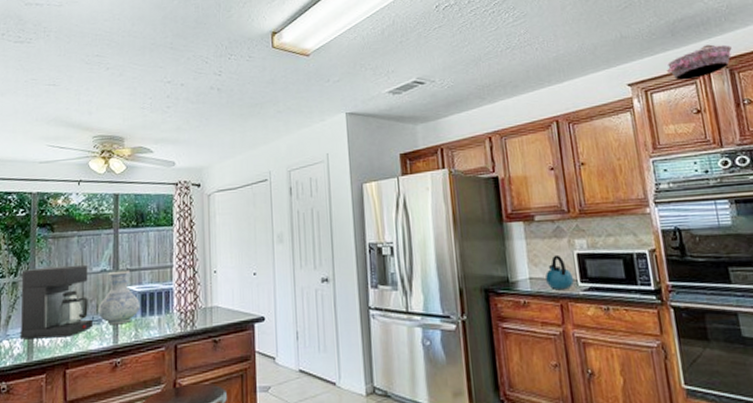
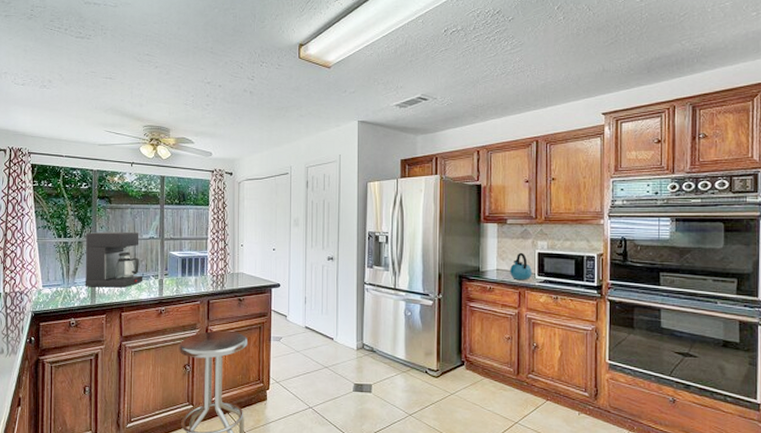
vase: present [98,270,140,325] -> none [147,239,180,281]
decorative basket: present [667,44,732,81] -> none [638,82,698,113]

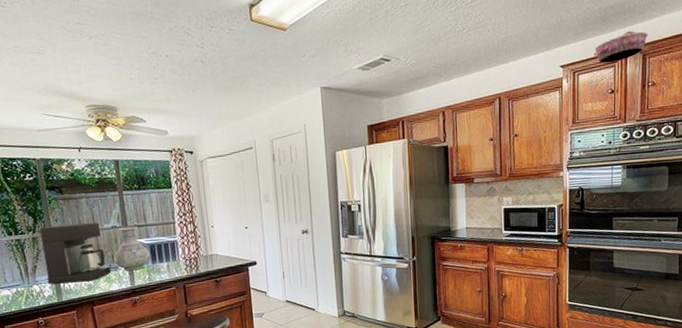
vase: none [147,239,180,281] -> present [114,226,150,271]
kettle: present [509,252,533,281] -> none [478,209,500,237]
decorative basket: none [638,82,698,113] -> present [594,31,648,64]

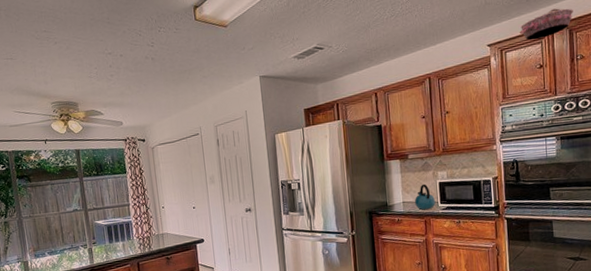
coffee maker: present [39,222,112,285] -> none [10,206,73,264]
vase: present [114,226,150,271] -> none [75,209,108,251]
kettle: none [478,209,500,237] -> present [414,184,436,210]

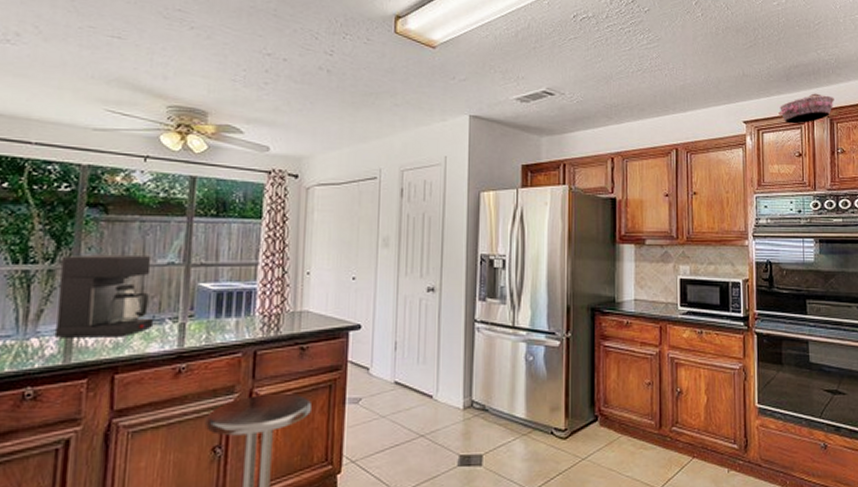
coffee maker: none [10,206,73,264] -> present [54,254,154,338]
kettle: present [414,184,436,210] -> none [648,278,675,313]

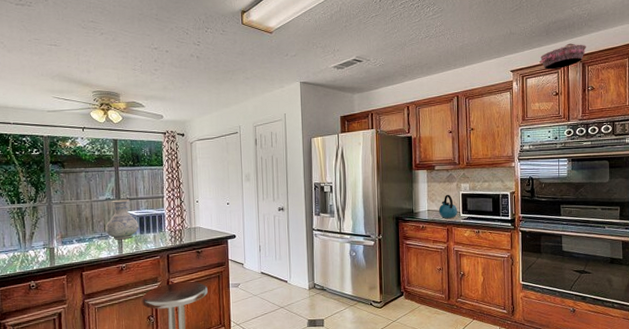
coffee maker: present [54,254,154,338] -> none [40,194,102,250]
vase: none [161,265,214,326] -> present [105,199,139,240]
kettle: none [648,278,675,313] -> present [438,194,458,219]

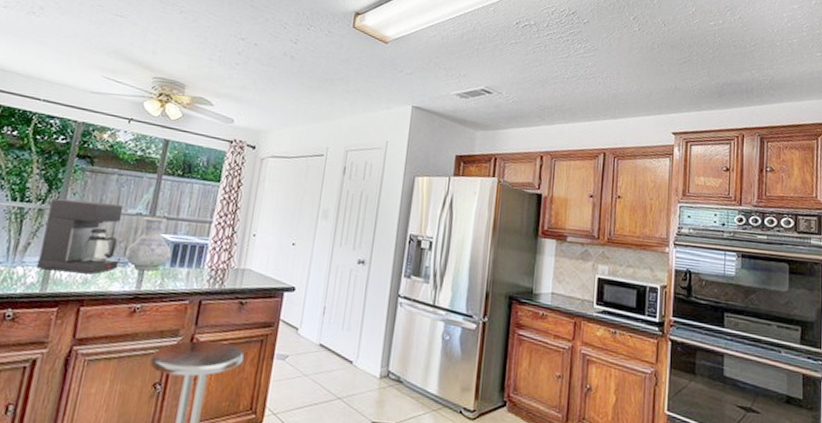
coffee maker: none [40,194,102,250] -> present [36,198,124,274]
kettle: present [438,194,458,219] -> none [565,275,591,309]
decorative basket: present [539,43,586,70] -> none [708,111,766,140]

